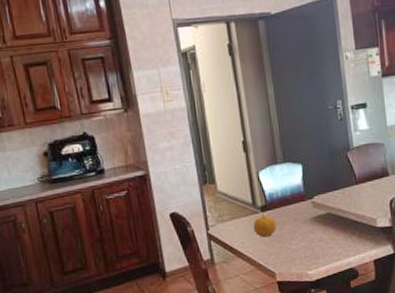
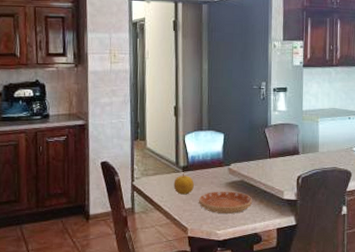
saucer: none [283,226,343,253] -> present [198,191,252,214]

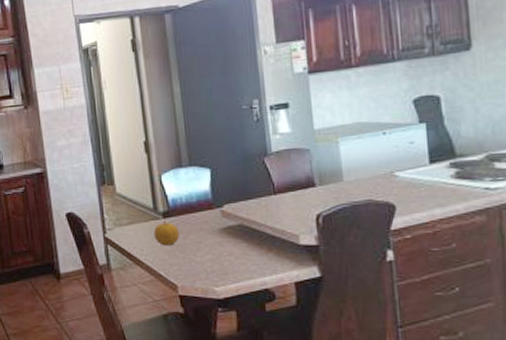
saucer: present [198,191,252,214] -> none [186,238,257,266]

